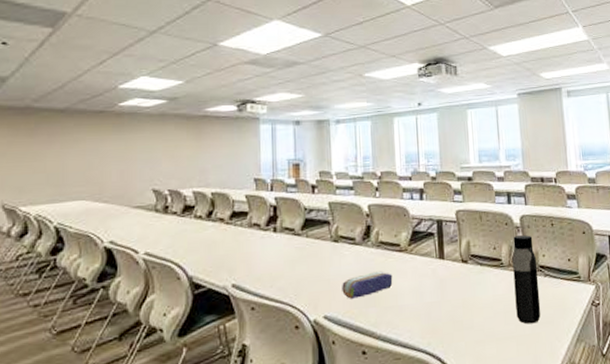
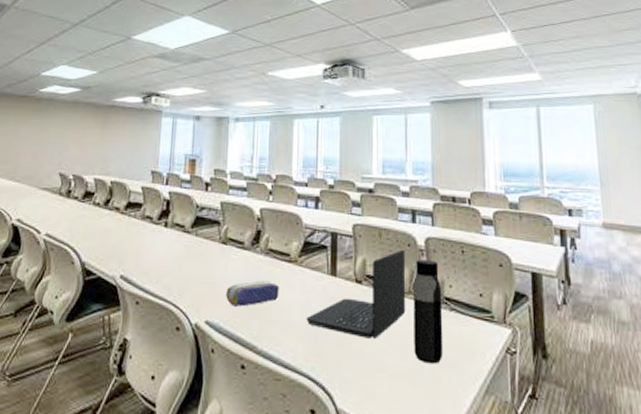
laptop: none [419,228,508,311] -> present [306,249,406,339]

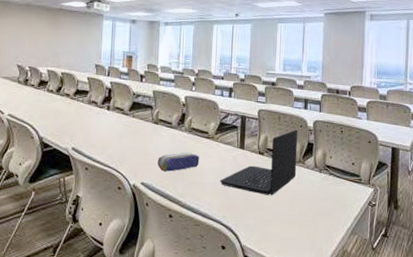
water bottle: present [413,260,444,364] -> none [301,137,324,213]

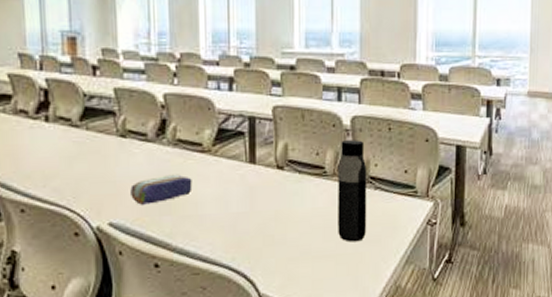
laptop: present [220,129,298,195] -> none [224,130,330,224]
water bottle: none [301,137,324,213] -> present [338,140,367,242]

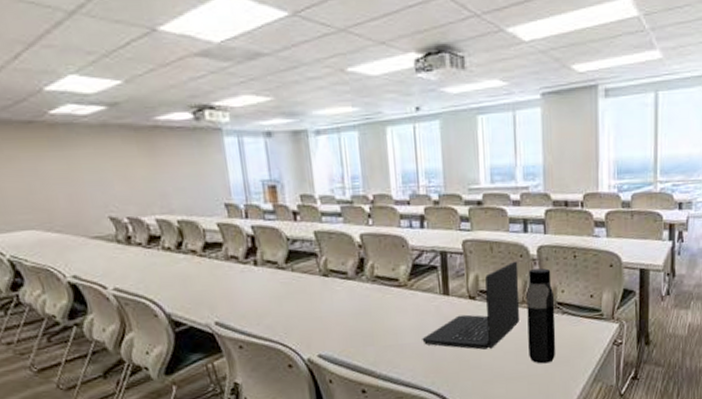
pencil case: present [130,174,193,205] -> none [335,308,392,338]
laptop: none [224,130,330,224] -> present [422,261,520,350]

